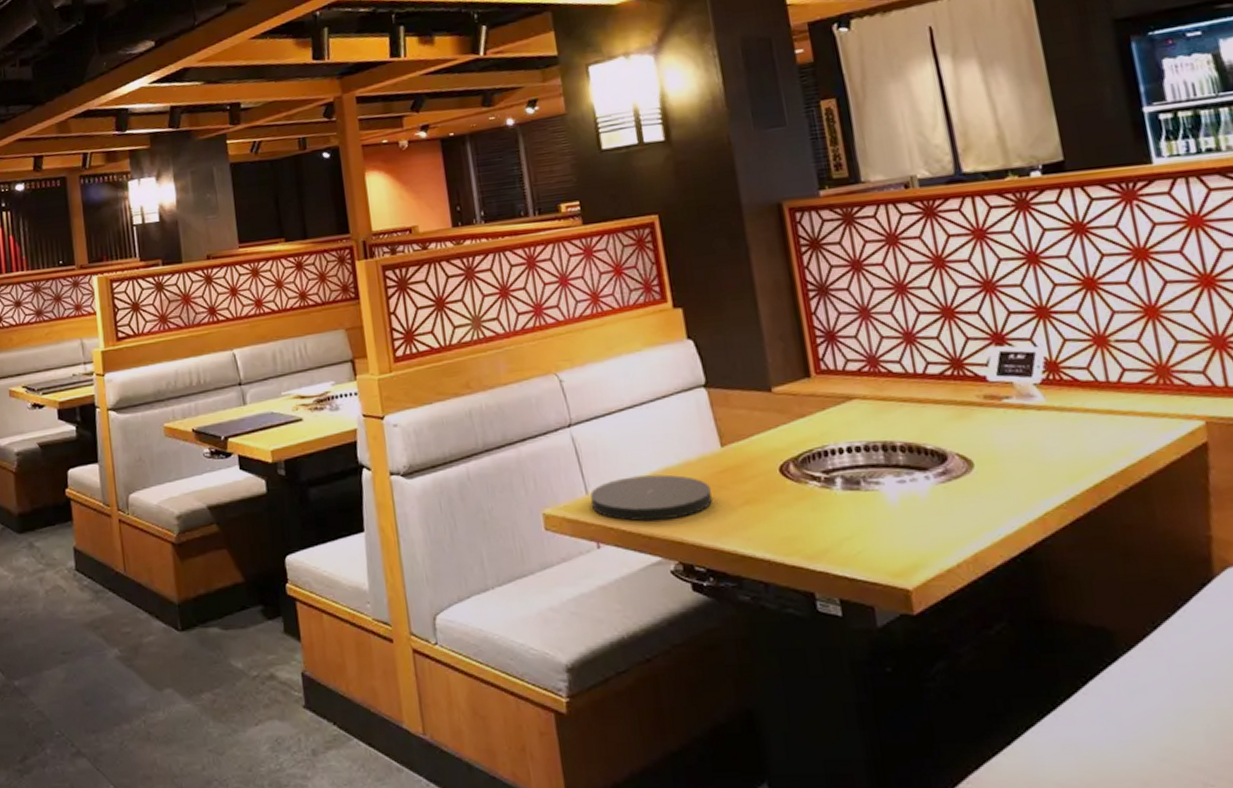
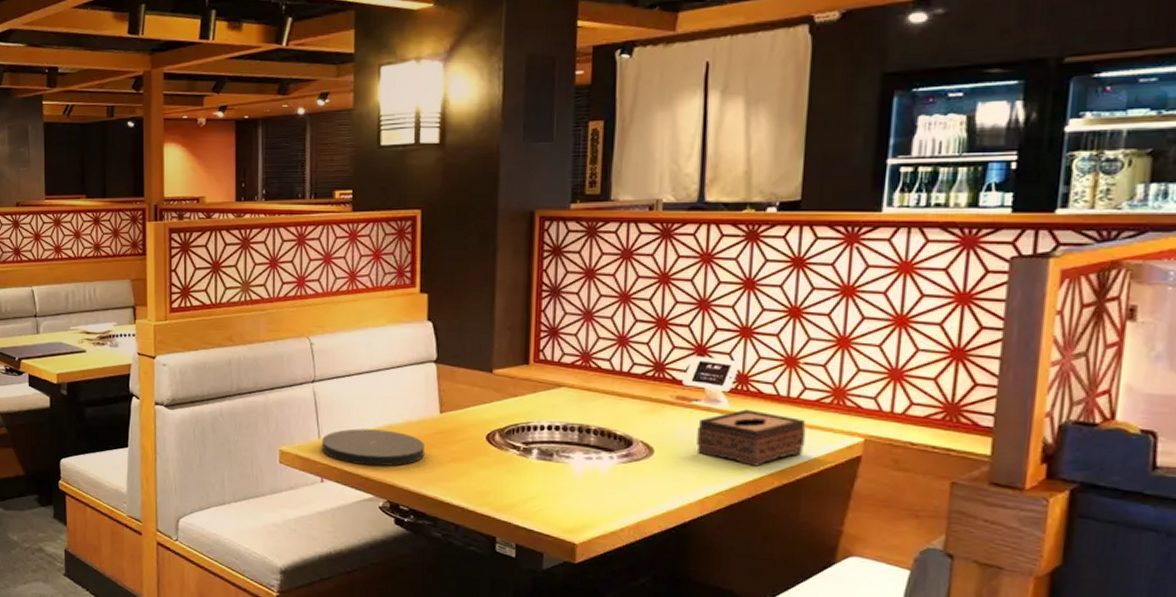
tissue box: none [1016,401,1142,469] -> present [696,409,806,466]

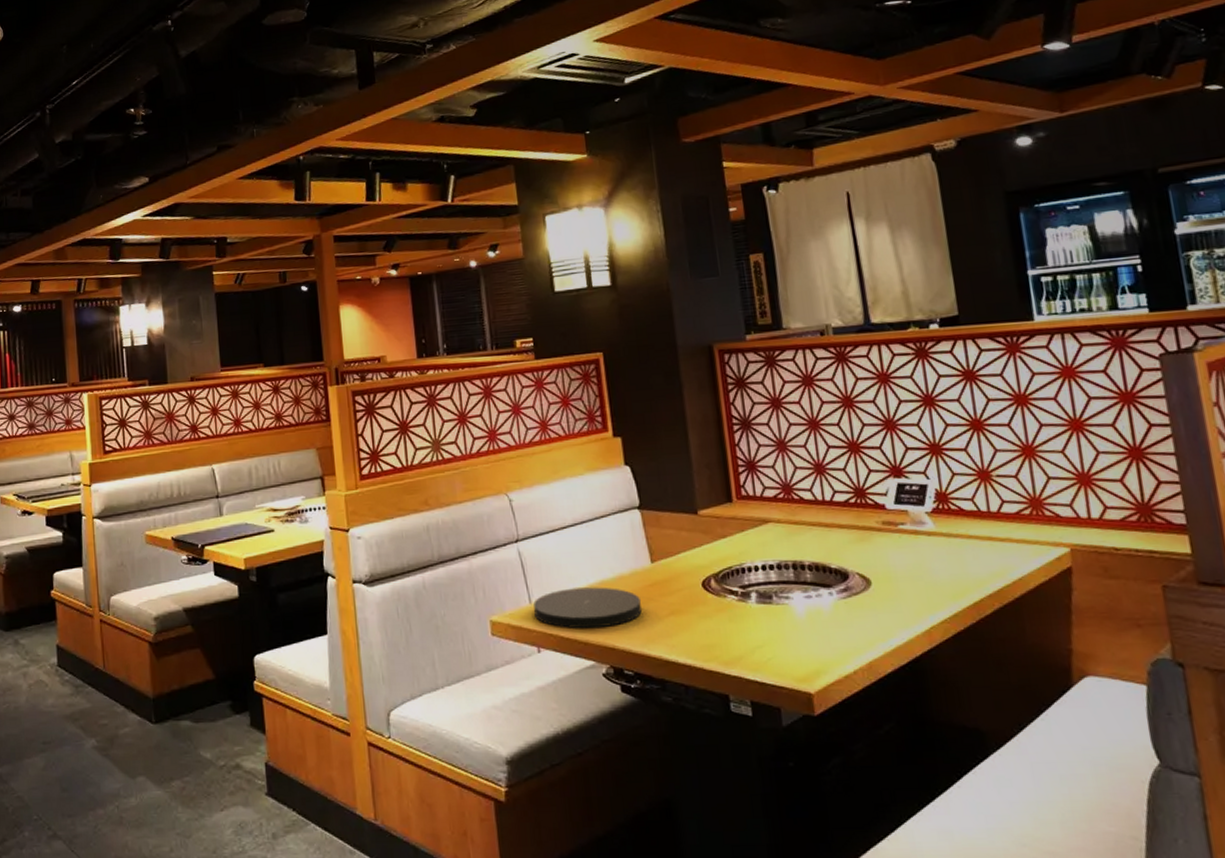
tissue box: present [696,409,806,466] -> none [909,528,1016,589]

